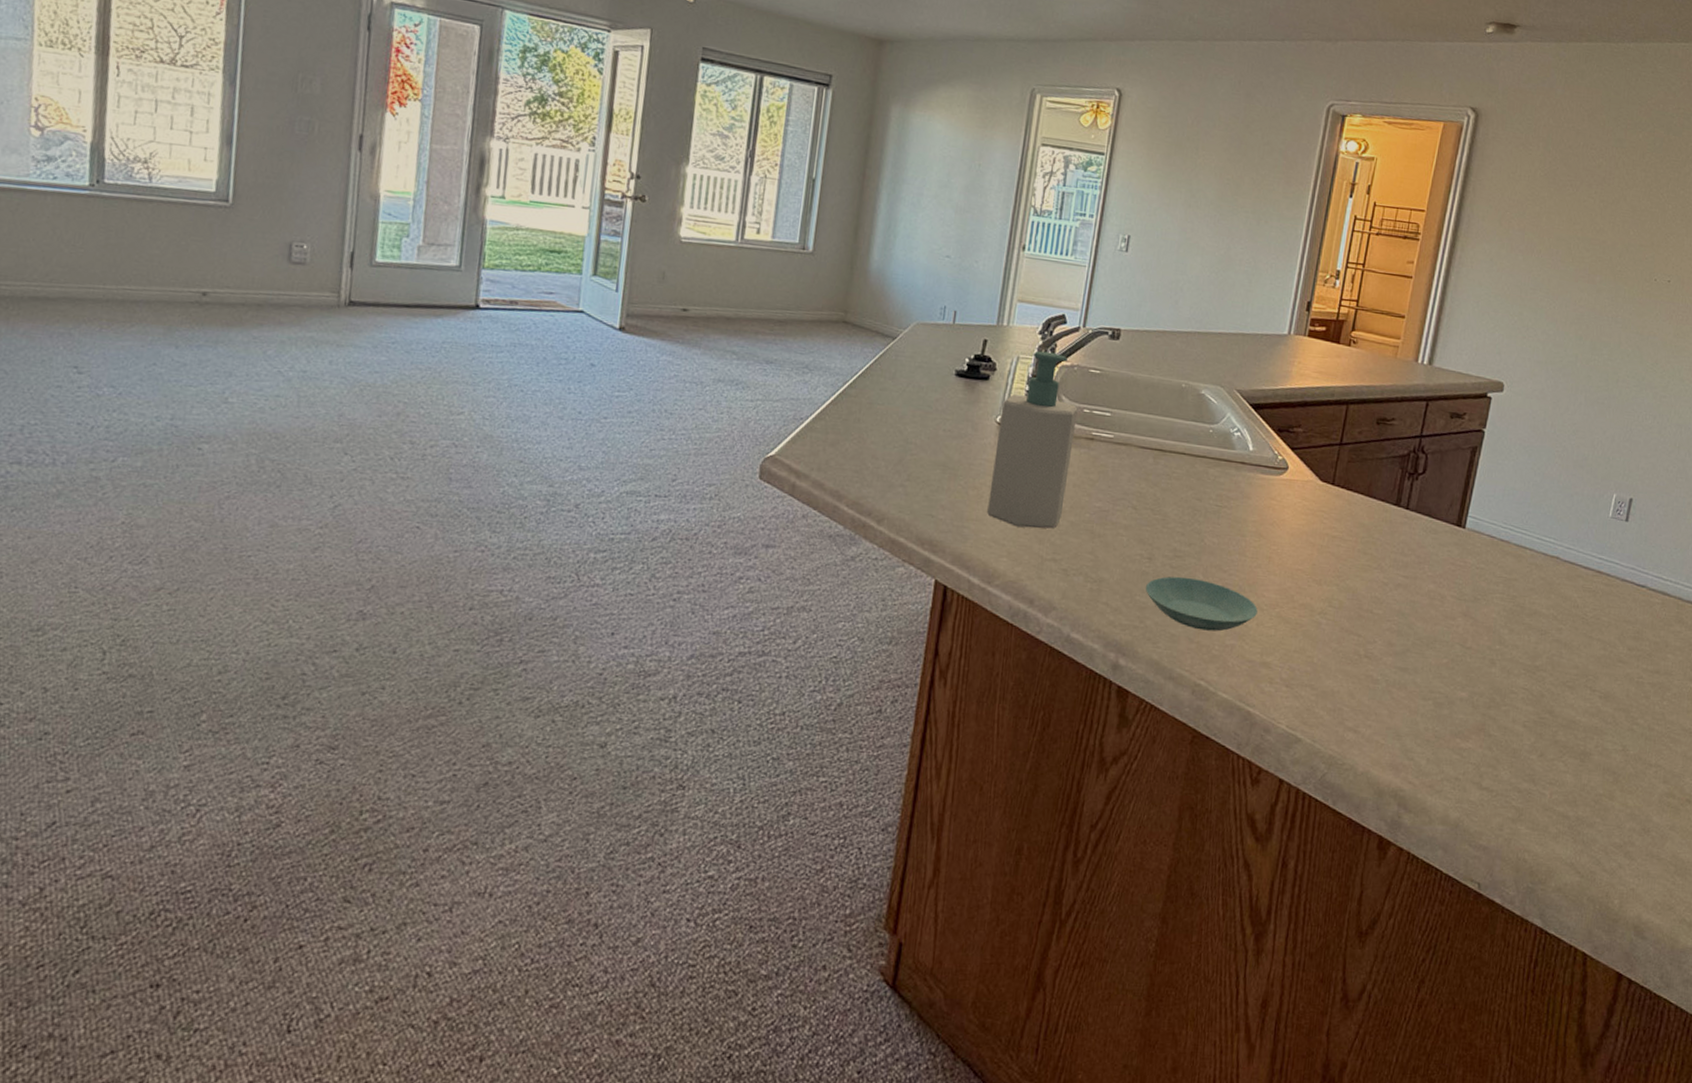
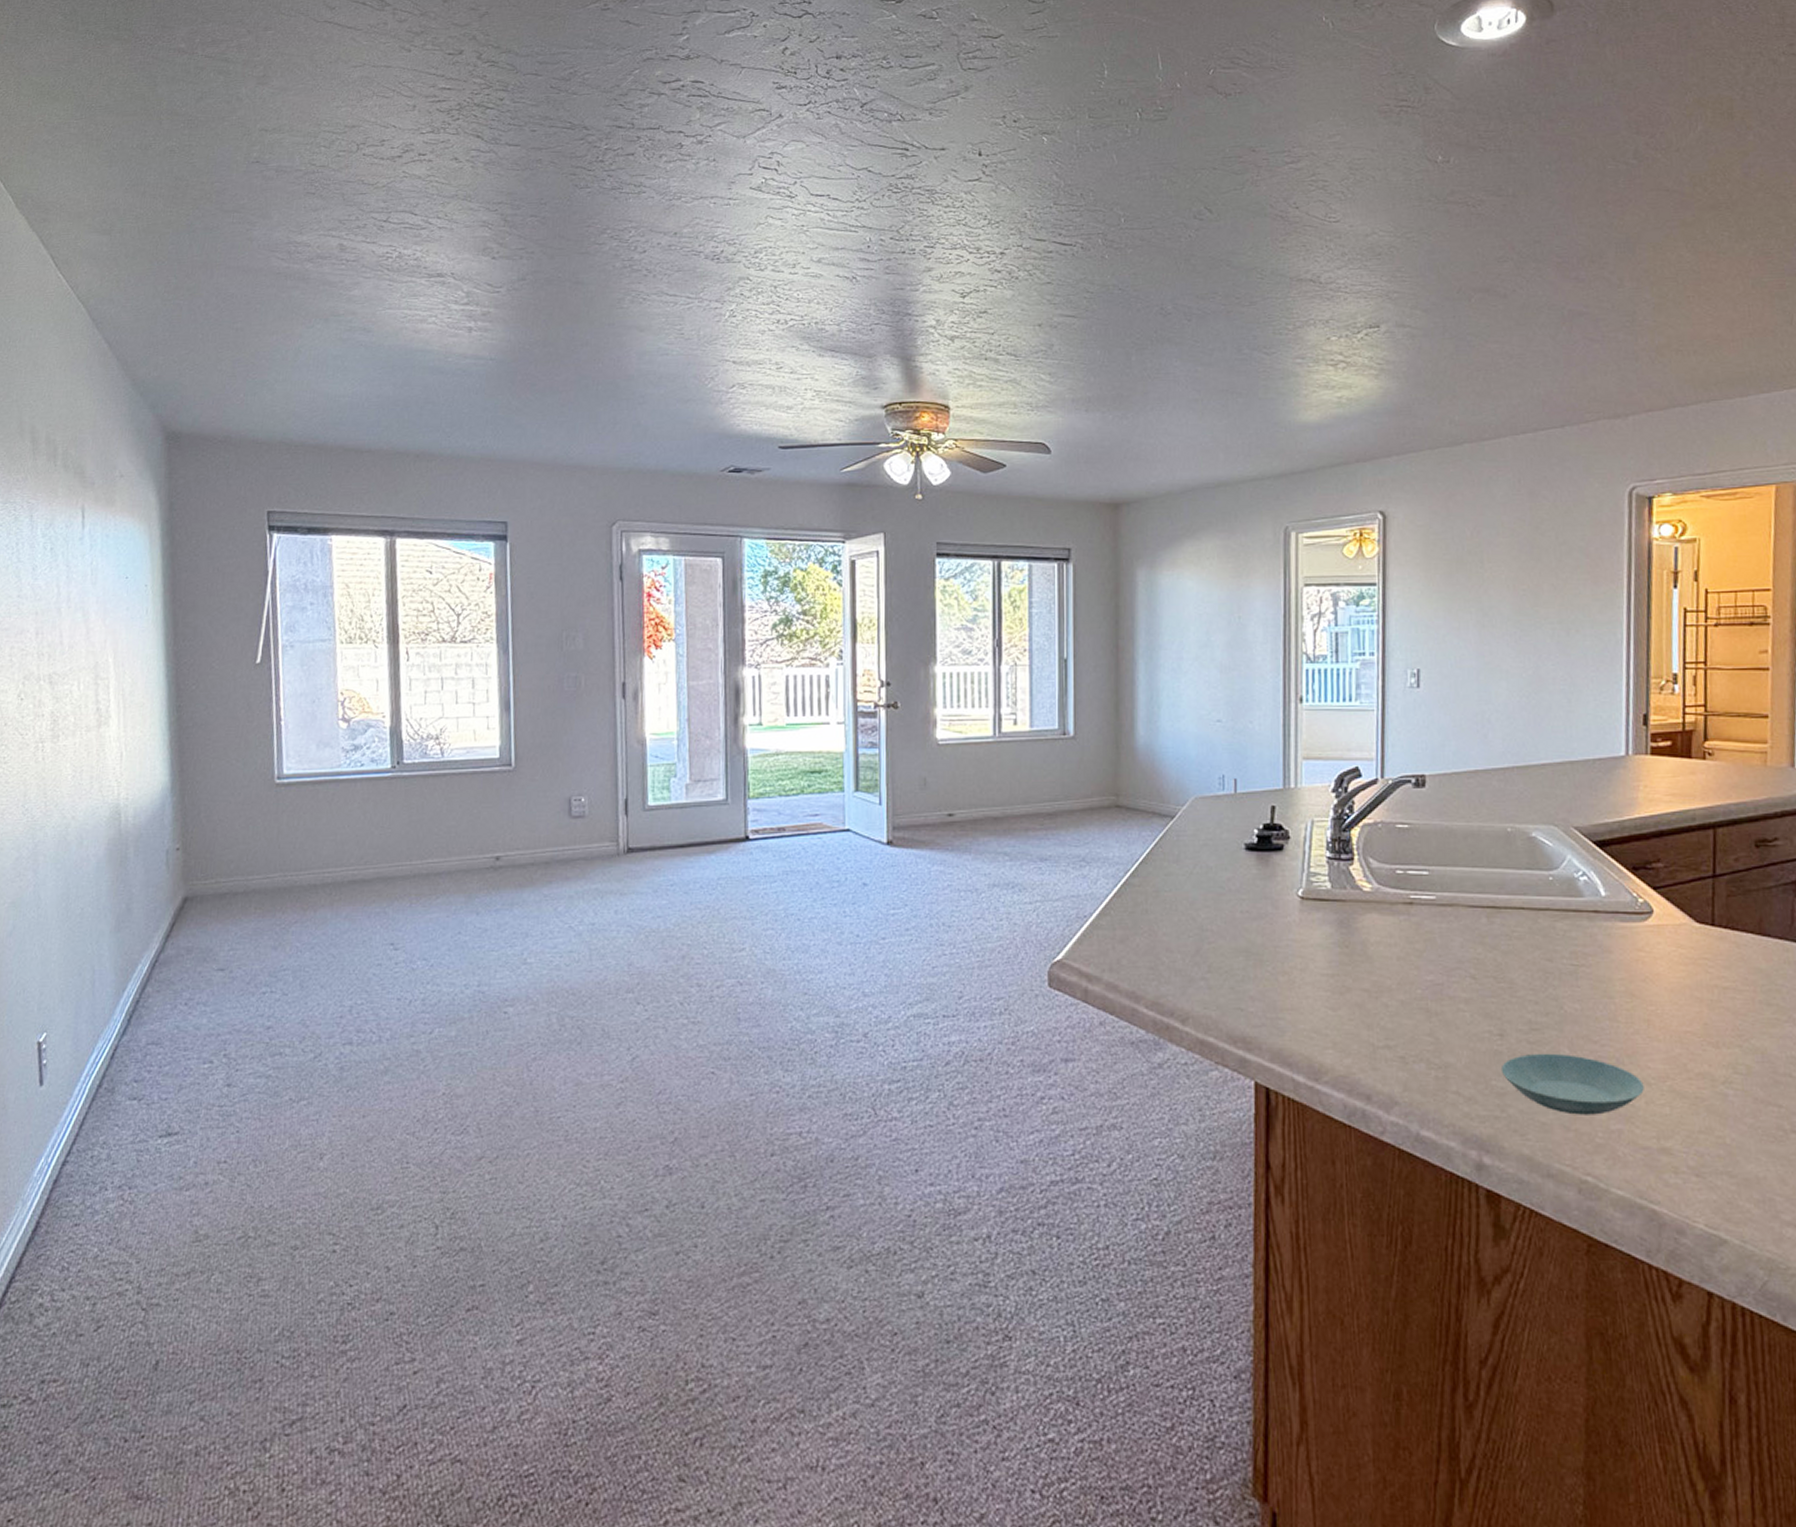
soap bottle: present [987,350,1078,529] -> none [1302,810,1390,1013]

